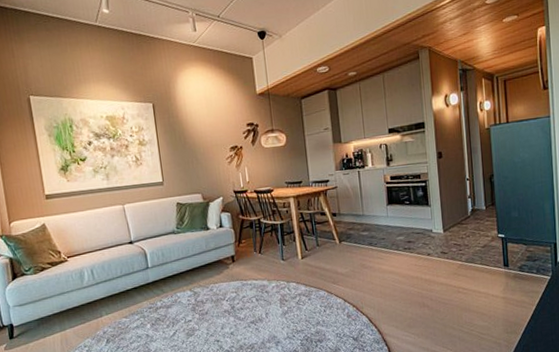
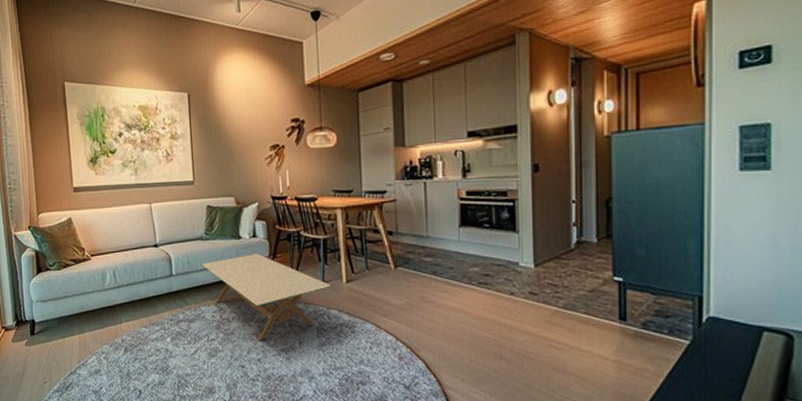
coffee table: none [175,241,290,318] -> present [202,254,332,342]

